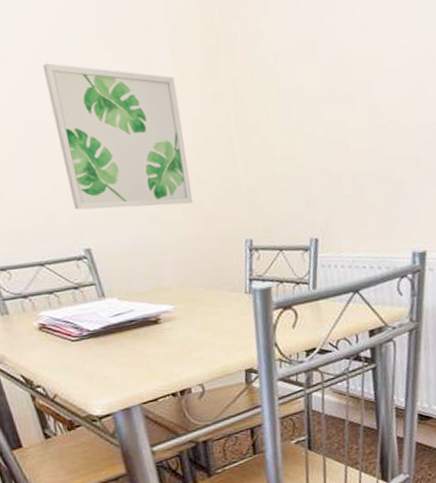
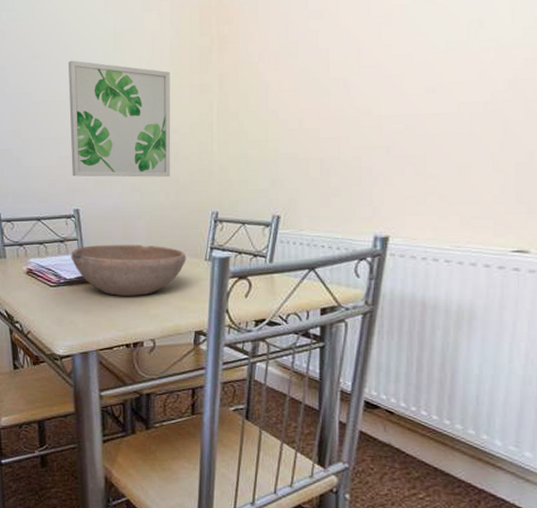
bowl: none [90,282,225,343] -> present [71,244,186,296]

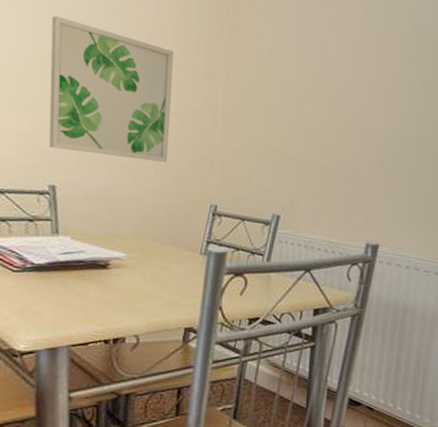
bowl: present [71,244,186,296] -> none [42,228,180,288]

